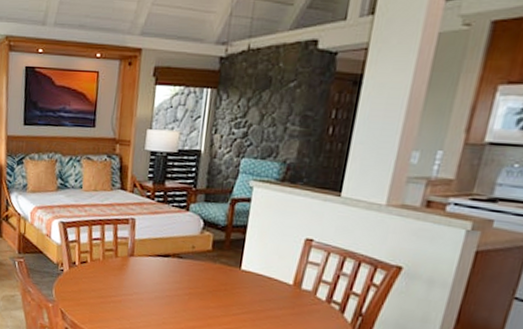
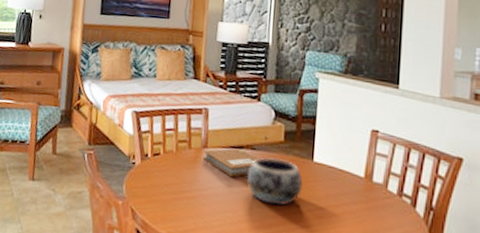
notebook: none [129,256,185,283] -> present [203,148,259,177]
decorative bowl: none [171,265,229,310] -> present [246,157,303,206]

